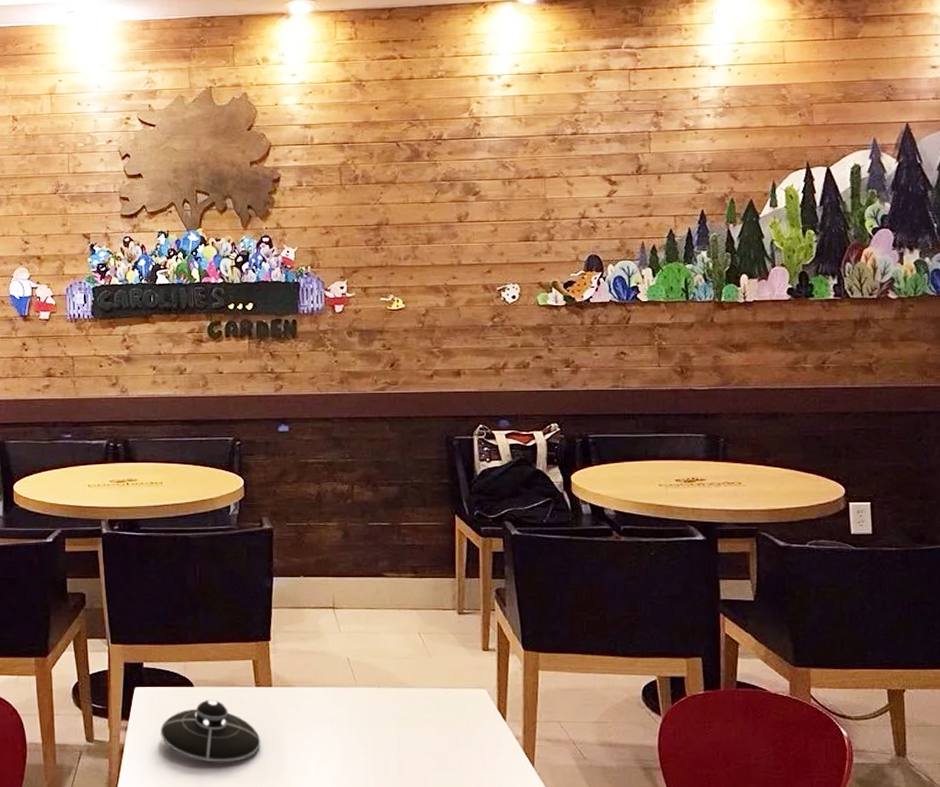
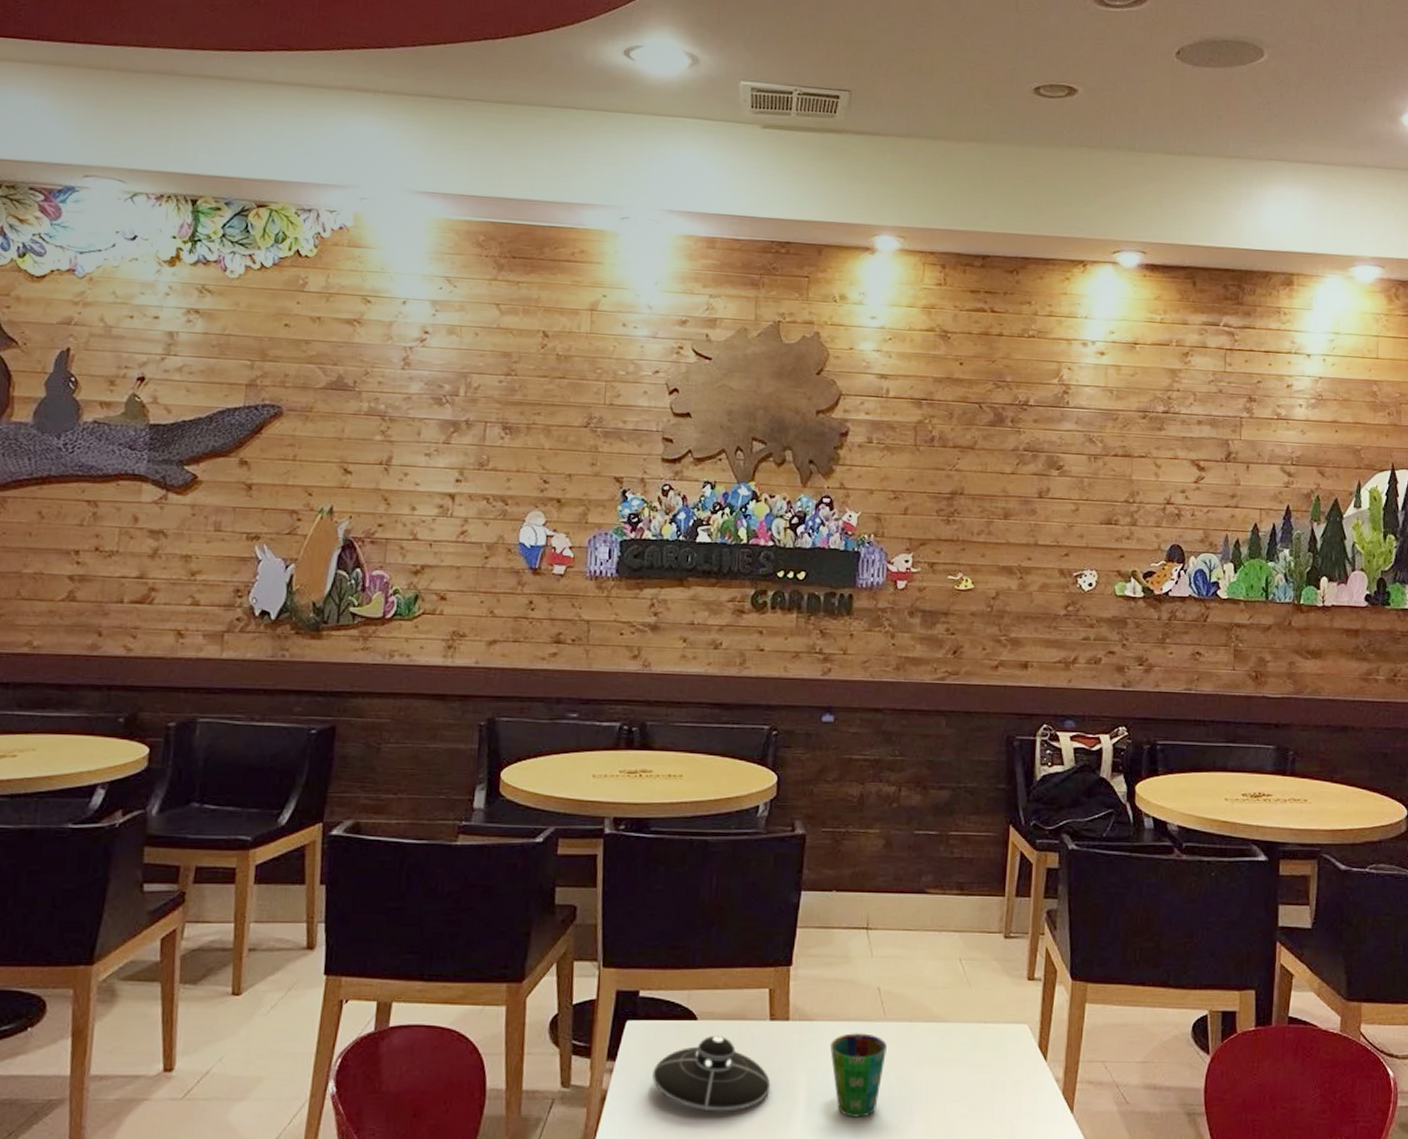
cup: none [309,697,360,769] -> present [829,1033,887,1118]

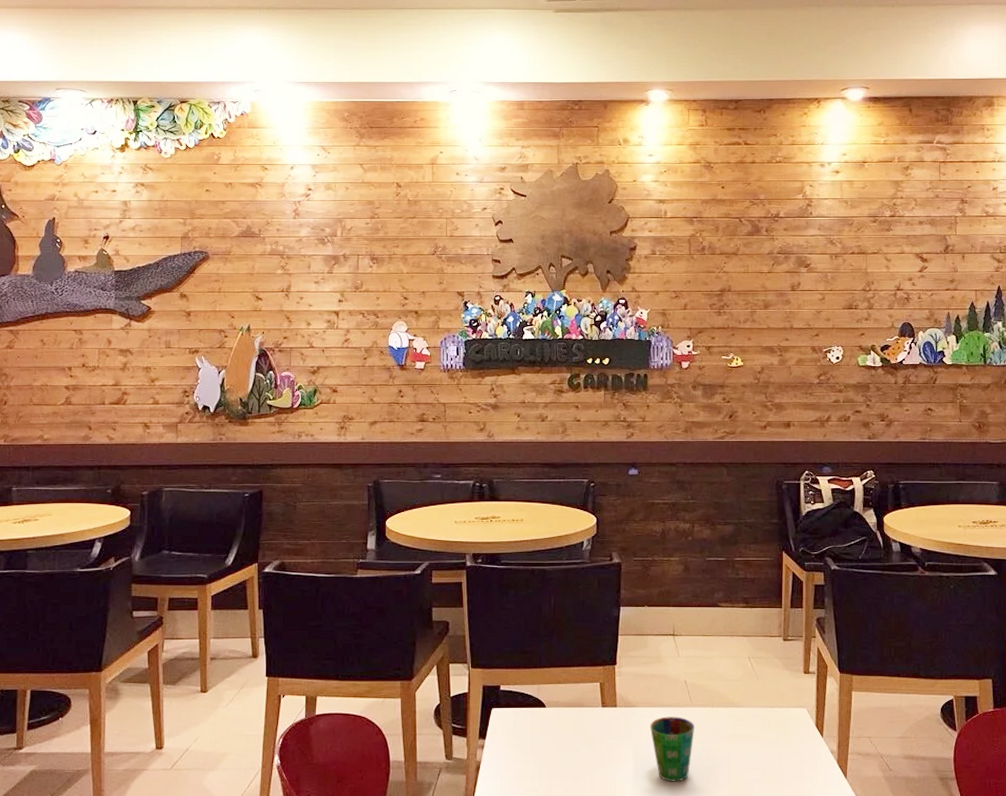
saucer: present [652,1035,771,1112] -> none [514,719,605,778]

